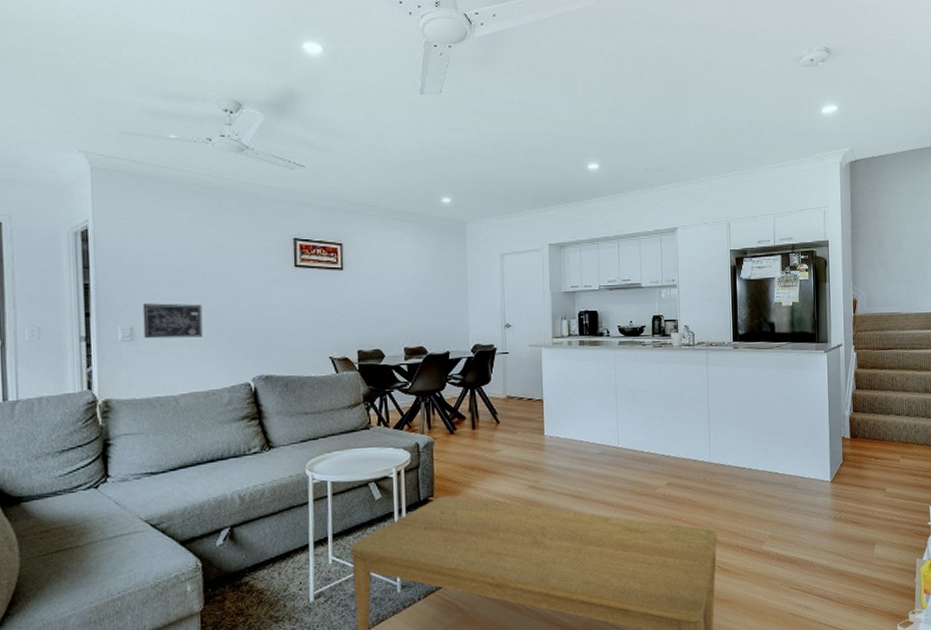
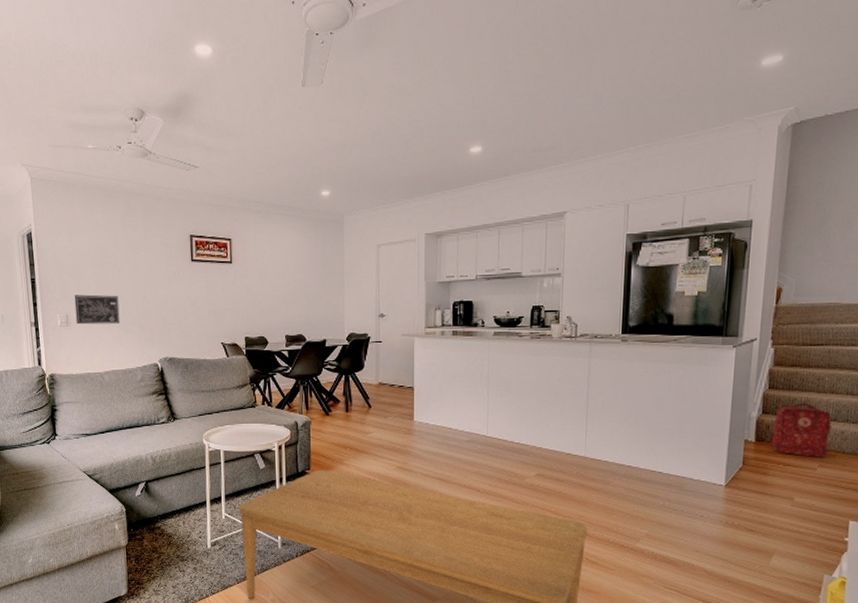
backpack: none [861,400,907,450] -> present [770,402,832,457]

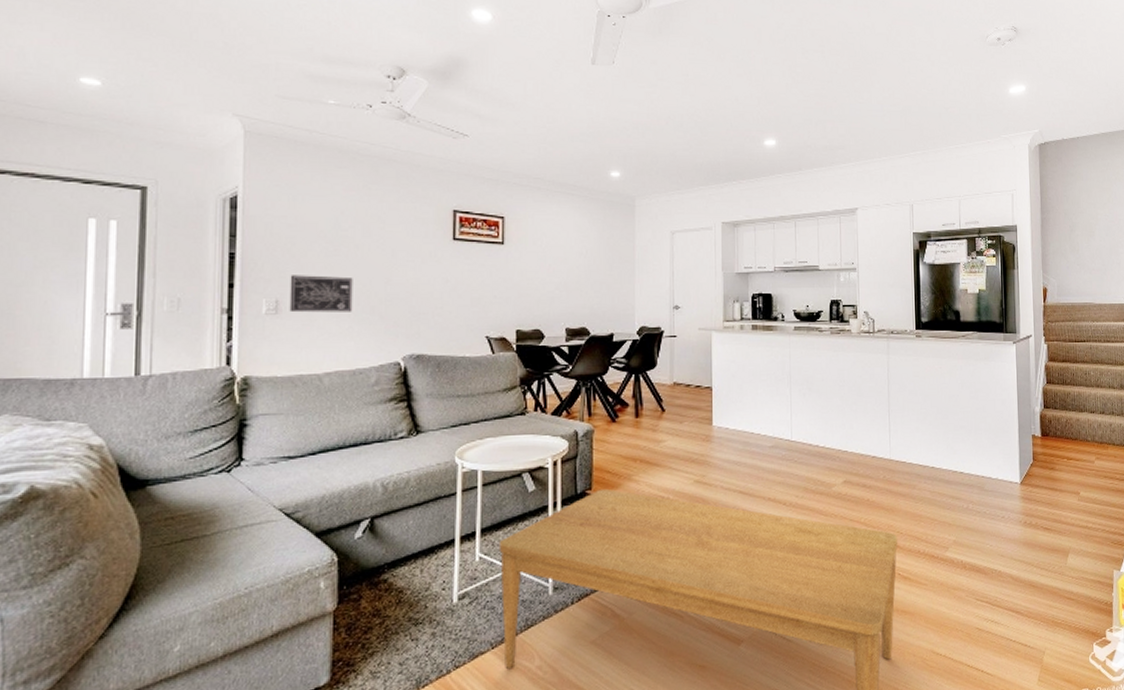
backpack: present [770,402,832,457] -> none [1053,396,1101,450]

